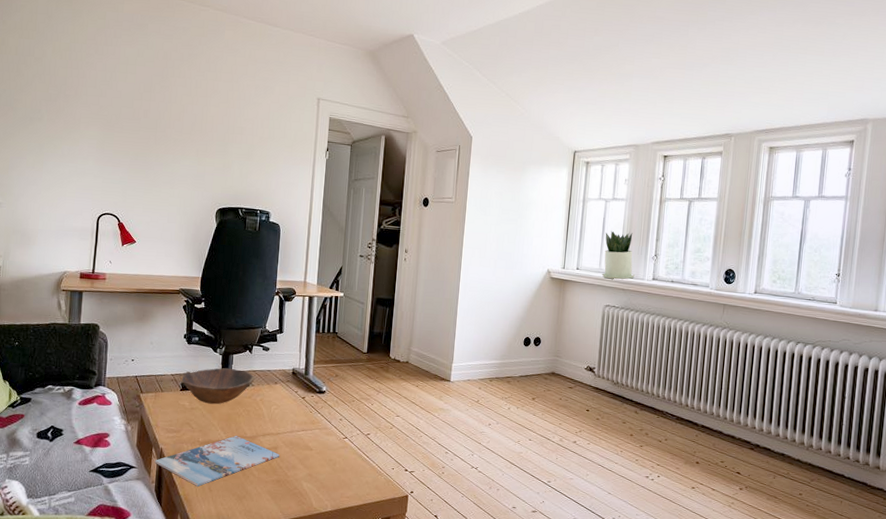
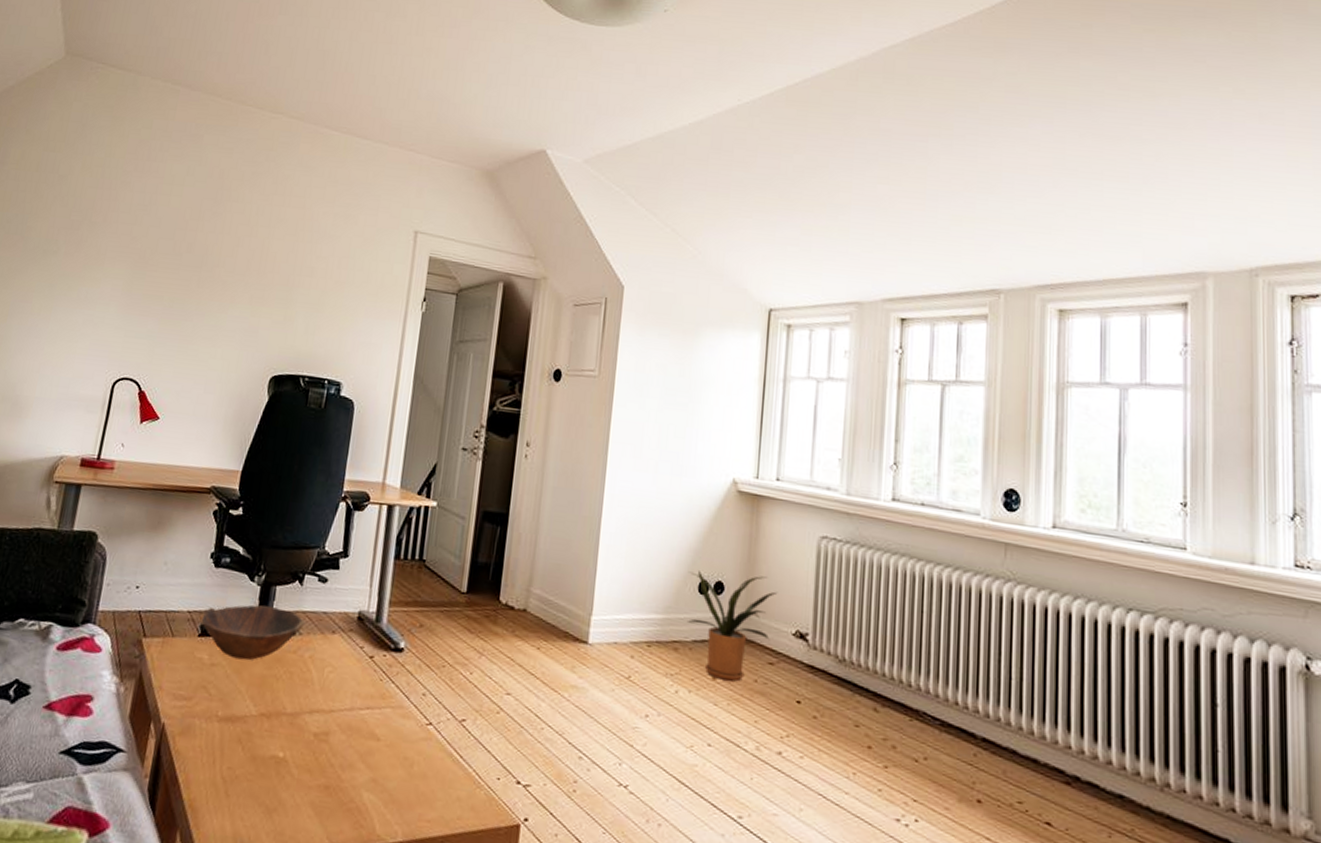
magazine: present [154,435,279,487] -> none [151,709,331,788]
house plant: none [516,331,576,400] -> present [686,571,778,682]
planter: present [601,231,634,280] -> none [814,425,864,499]

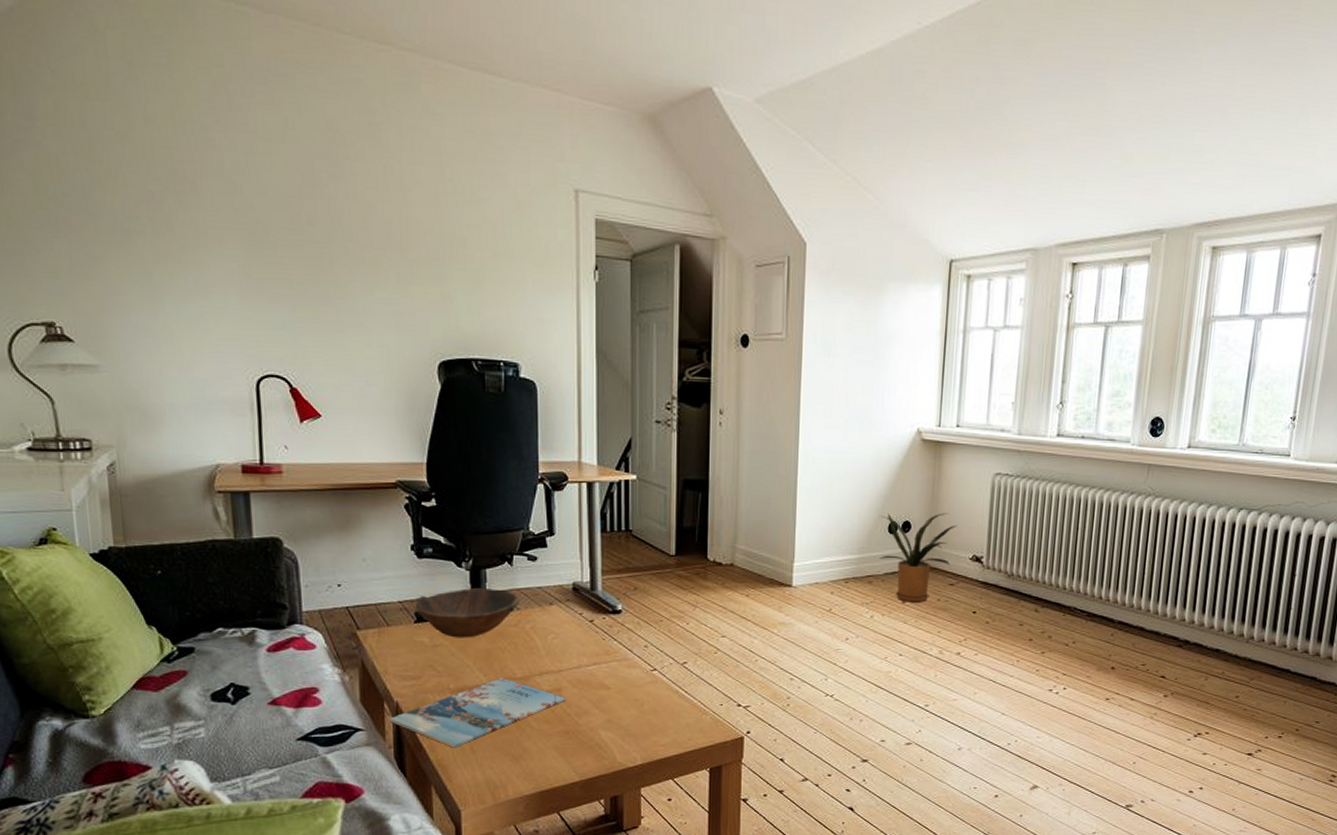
magazine: none [151,709,331,788] -> present [389,677,565,748]

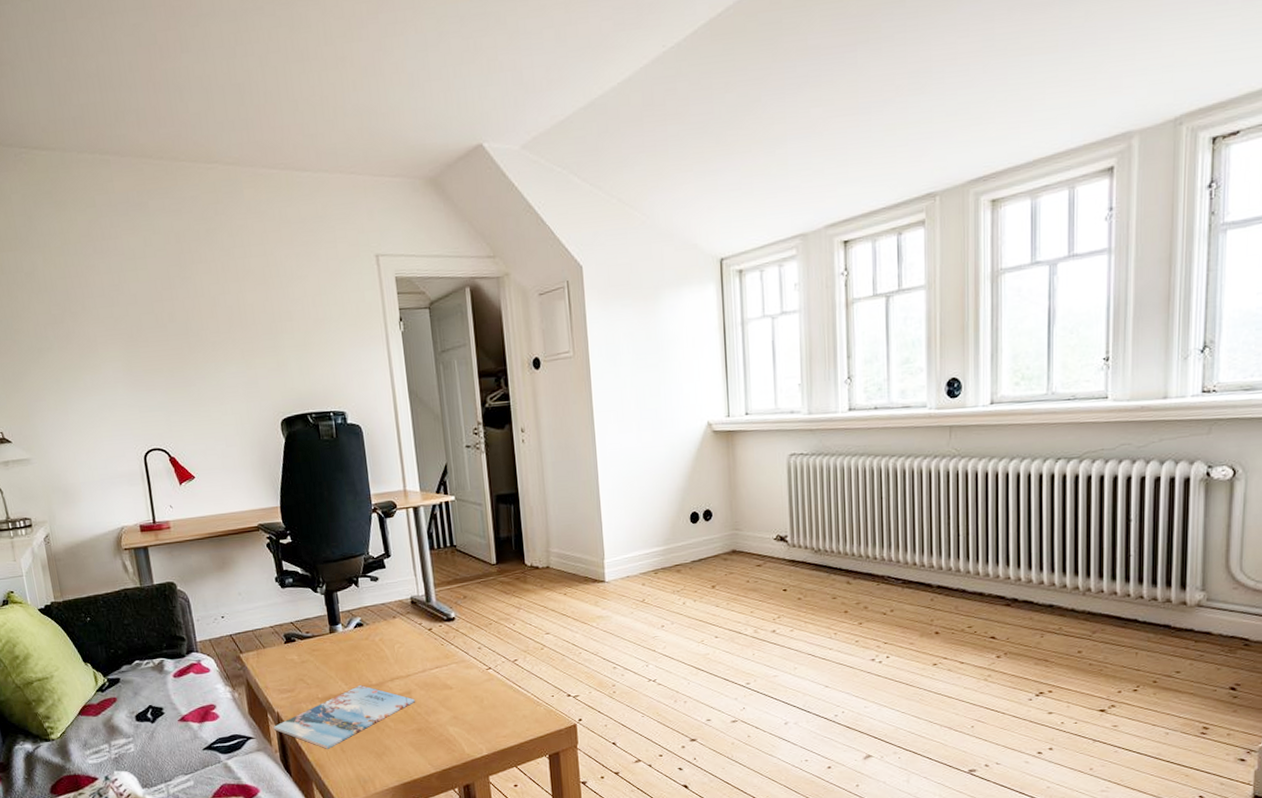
bowl: present [414,588,522,638] -> none [283,608,370,654]
house plant: present [879,513,958,603] -> none [680,498,758,587]

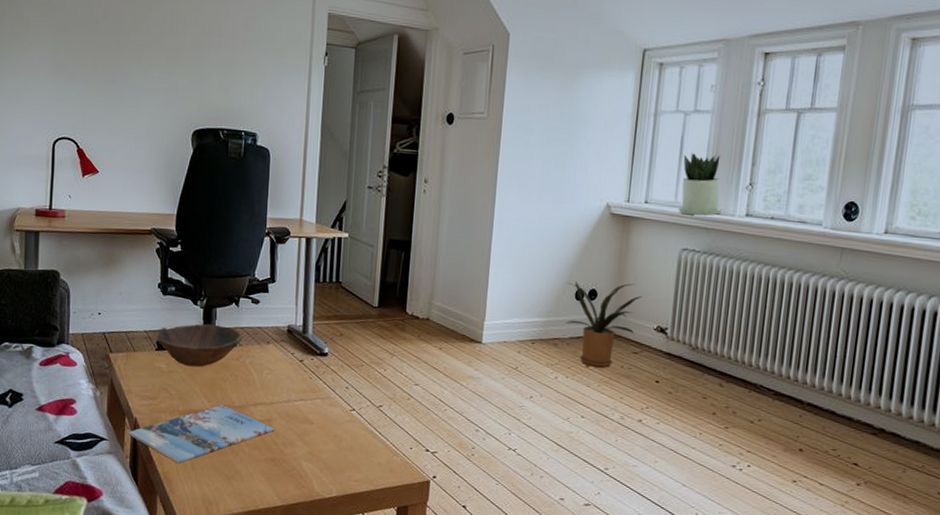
bowl: none [283,608,370,654] -> present [156,324,244,368]
house plant: none [680,498,758,587] -> present [565,282,643,368]
planter: none [777,354,824,420] -> present [678,153,722,217]

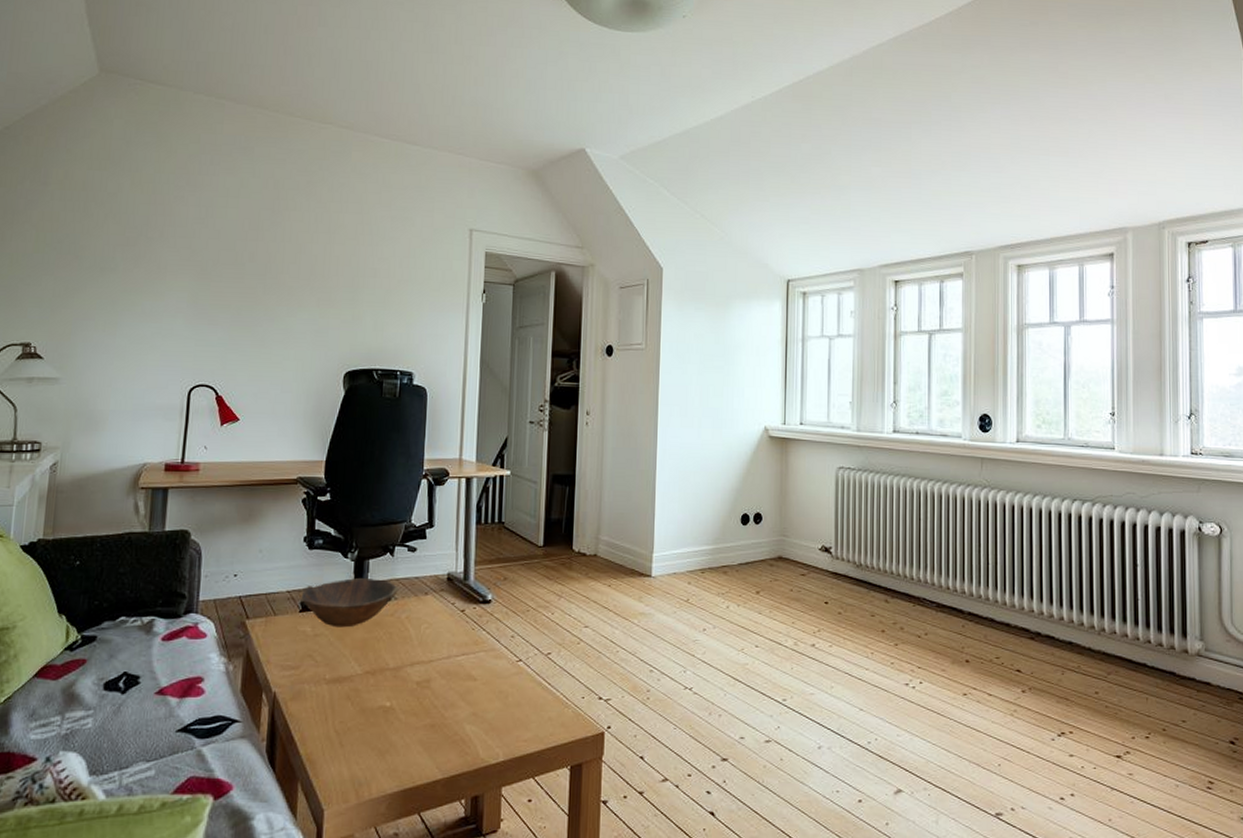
magazine: present [128,404,274,464] -> none [265,667,433,741]
house plant: present [565,282,643,368] -> none [732,505,806,593]
planter: present [678,153,722,217] -> none [831,375,871,435]

